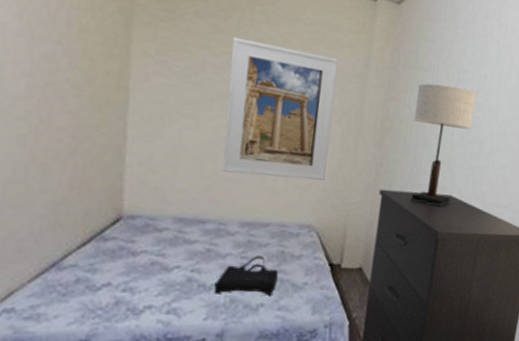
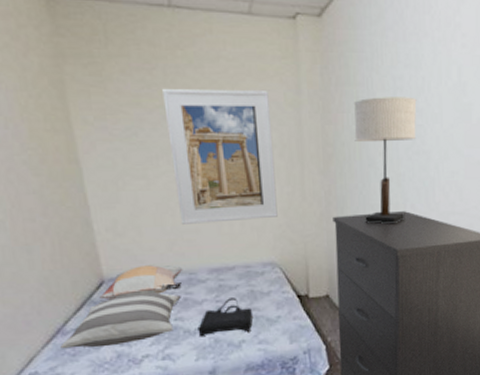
pillow: none [50,236,204,291] -> present [60,292,181,349]
decorative pillow: none [112,207,213,241] -> present [99,265,183,300]

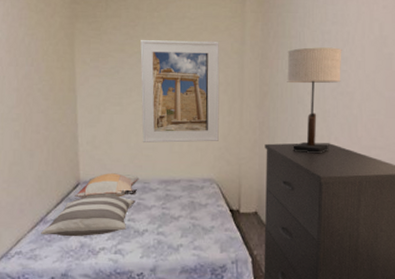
tote bag: present [197,297,253,336] -> none [145,206,192,238]

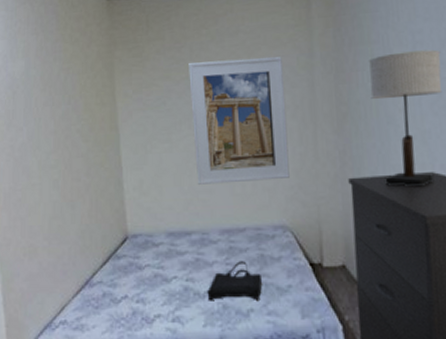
pillow: present [41,195,135,237] -> none [87,250,193,302]
decorative pillow: present [75,173,140,198] -> none [123,223,197,255]
tote bag: none [145,206,192,238] -> present [207,261,263,300]

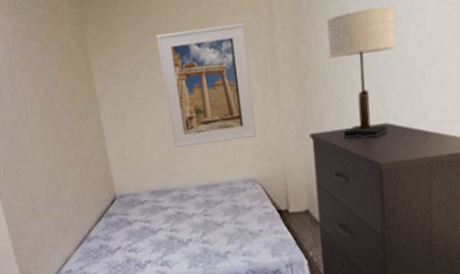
tote bag: present [207,261,263,300] -> none [189,212,237,246]

